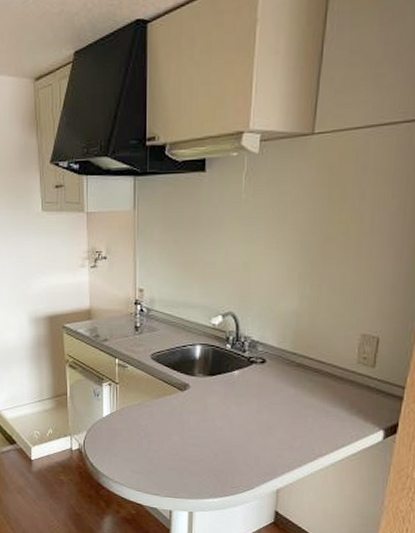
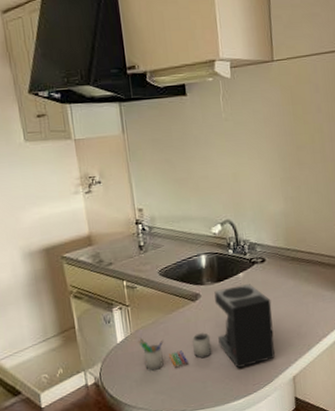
coffee maker: none [122,383,265,468] -> present [138,284,276,372]

